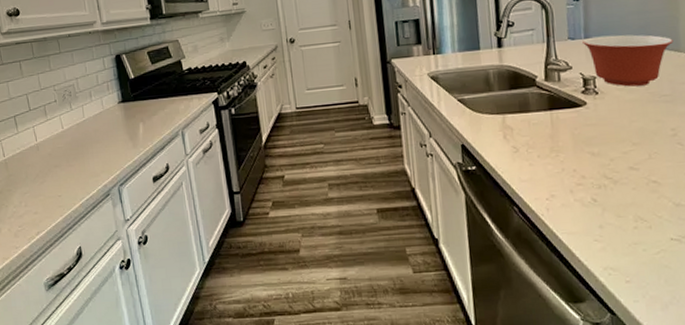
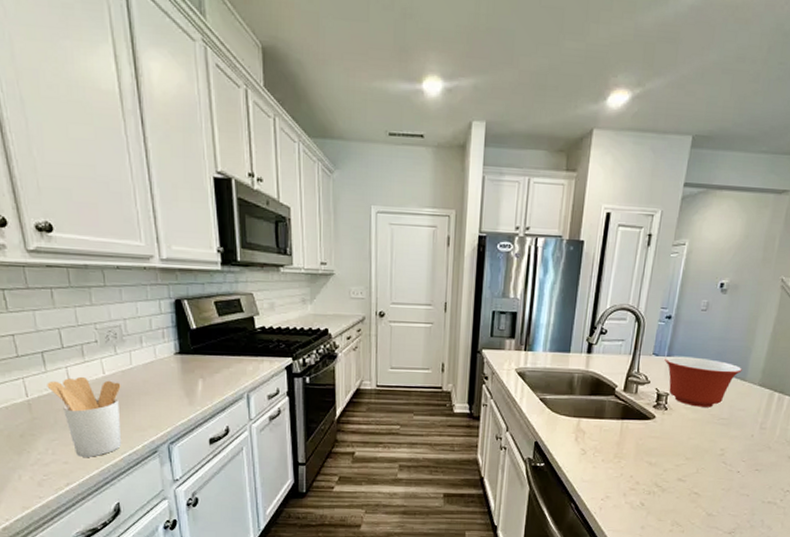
utensil holder: none [19,133,80,206] -> present [47,376,122,457]

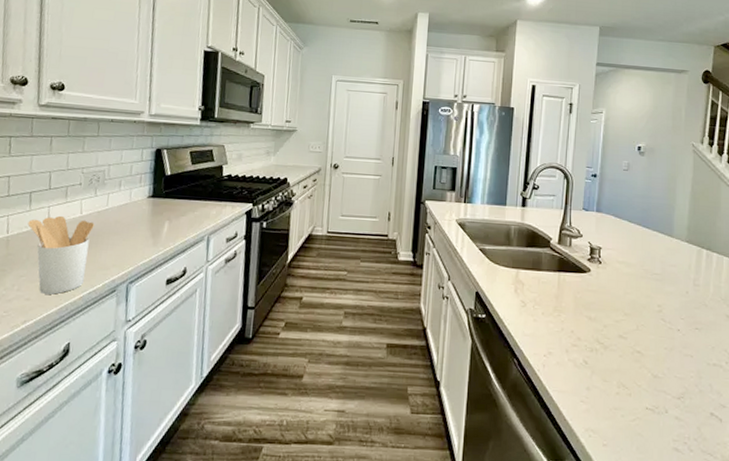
mixing bowl: present [664,356,742,407] -> none [594,211,668,262]

